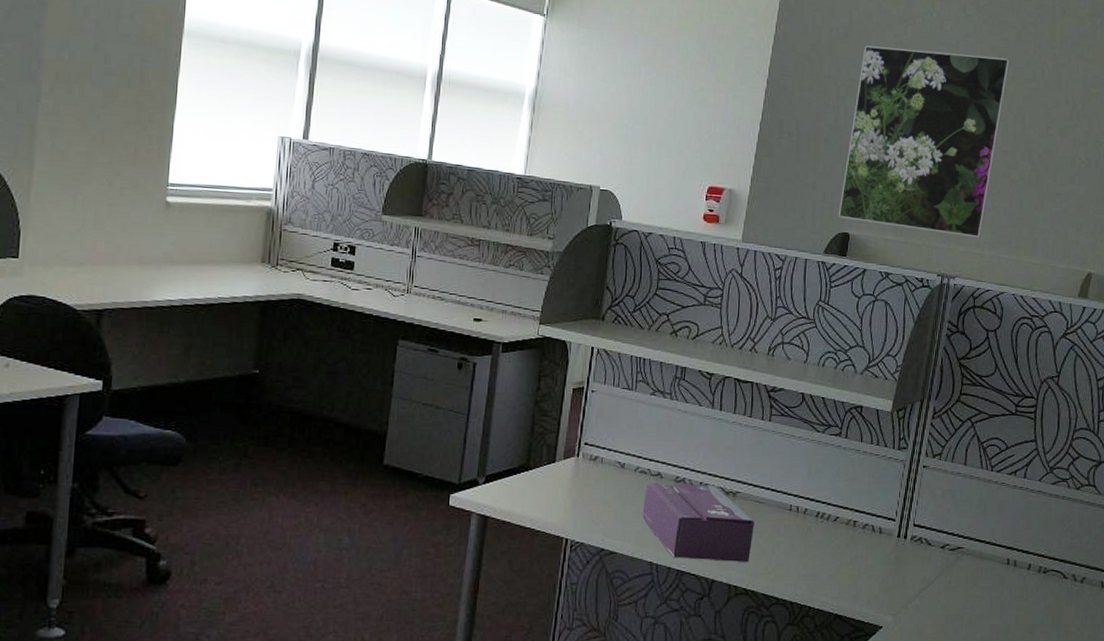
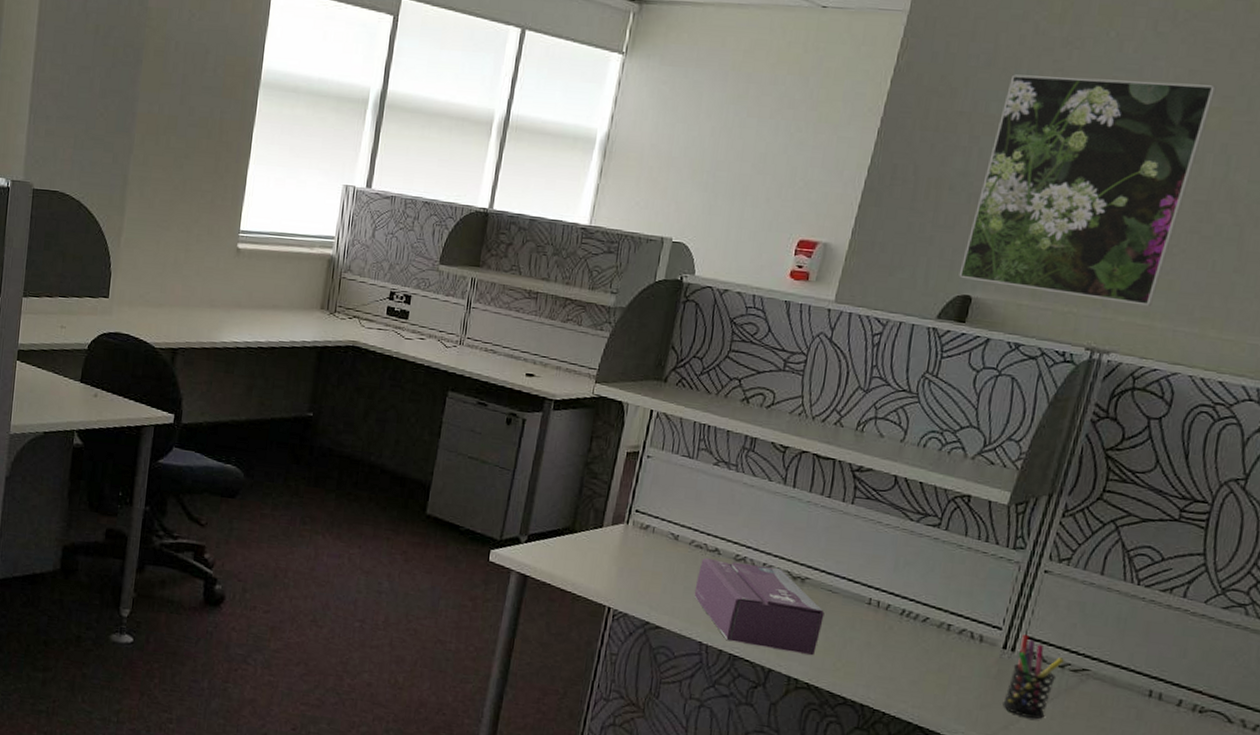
pen holder: none [901,523,944,595] -> present [1002,635,1064,719]

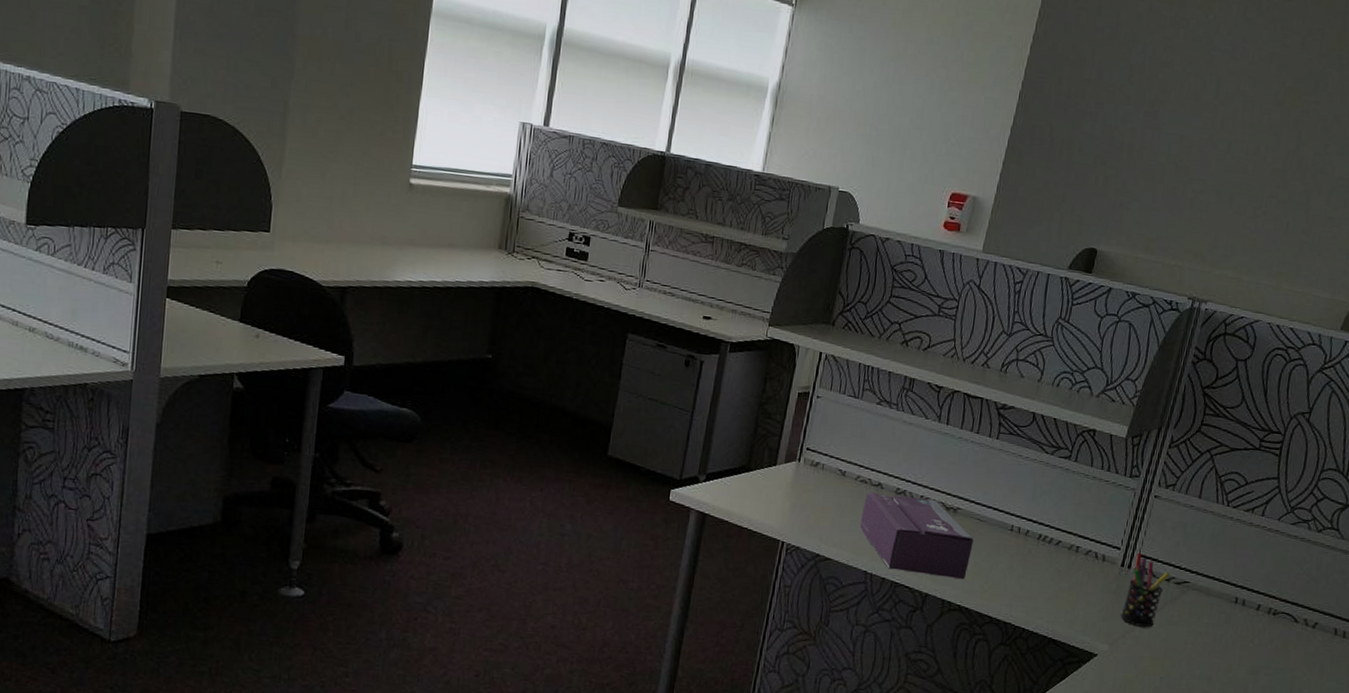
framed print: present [958,74,1216,306] -> none [1086,48,1291,261]

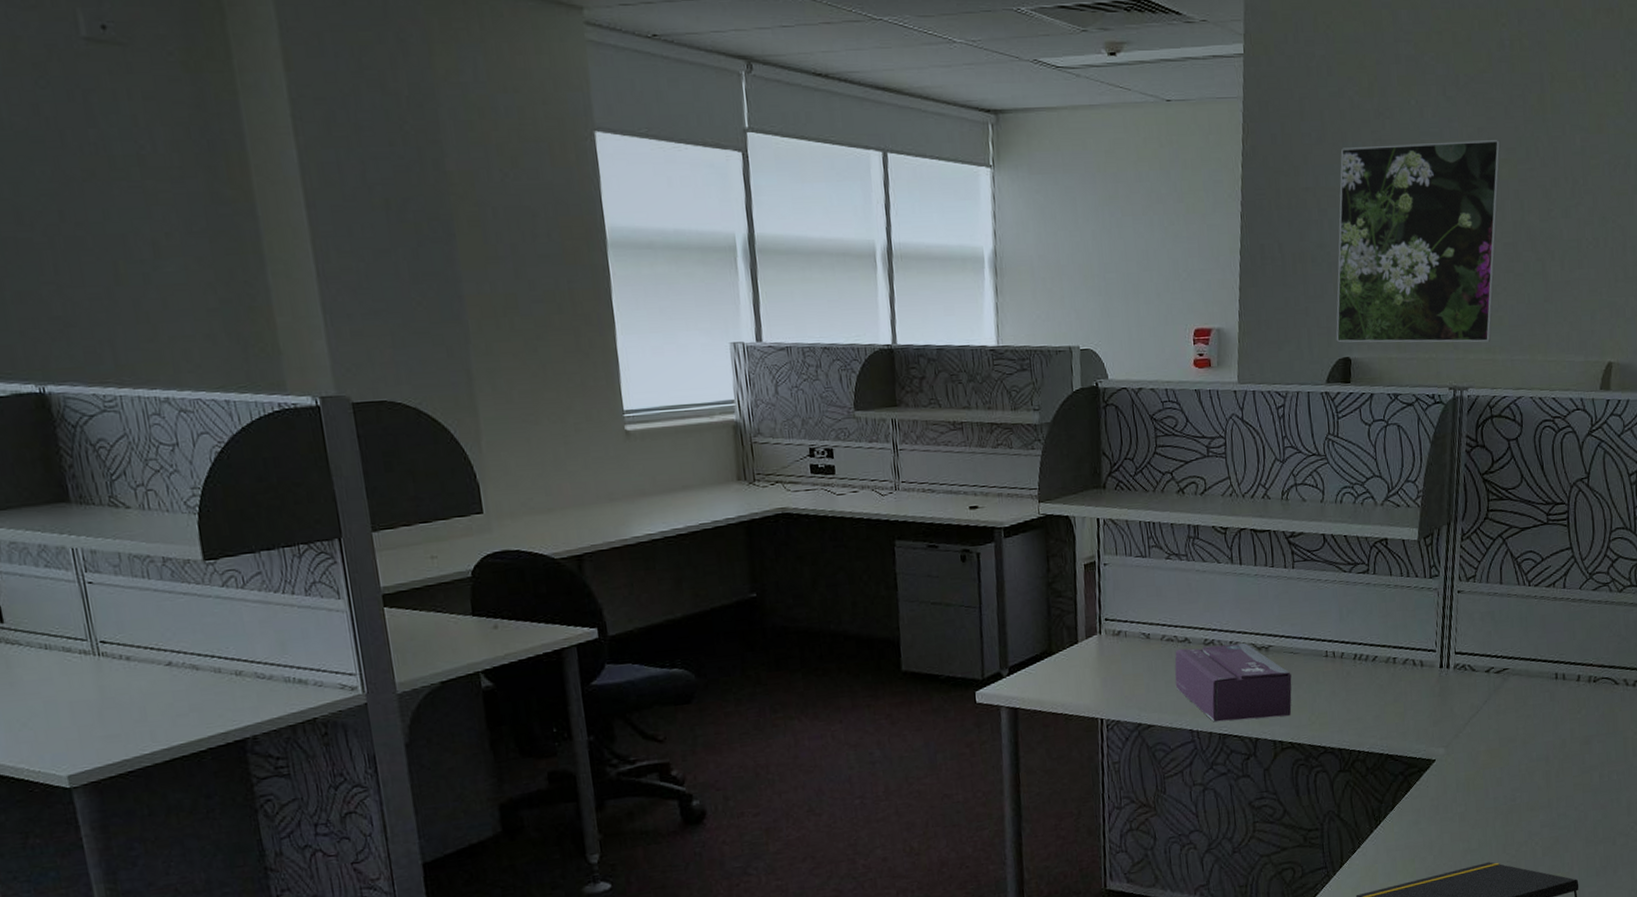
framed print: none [1086,48,1291,261] -> present [1336,140,1501,343]
pen holder: present [1121,553,1170,627] -> none [1450,651,1488,723]

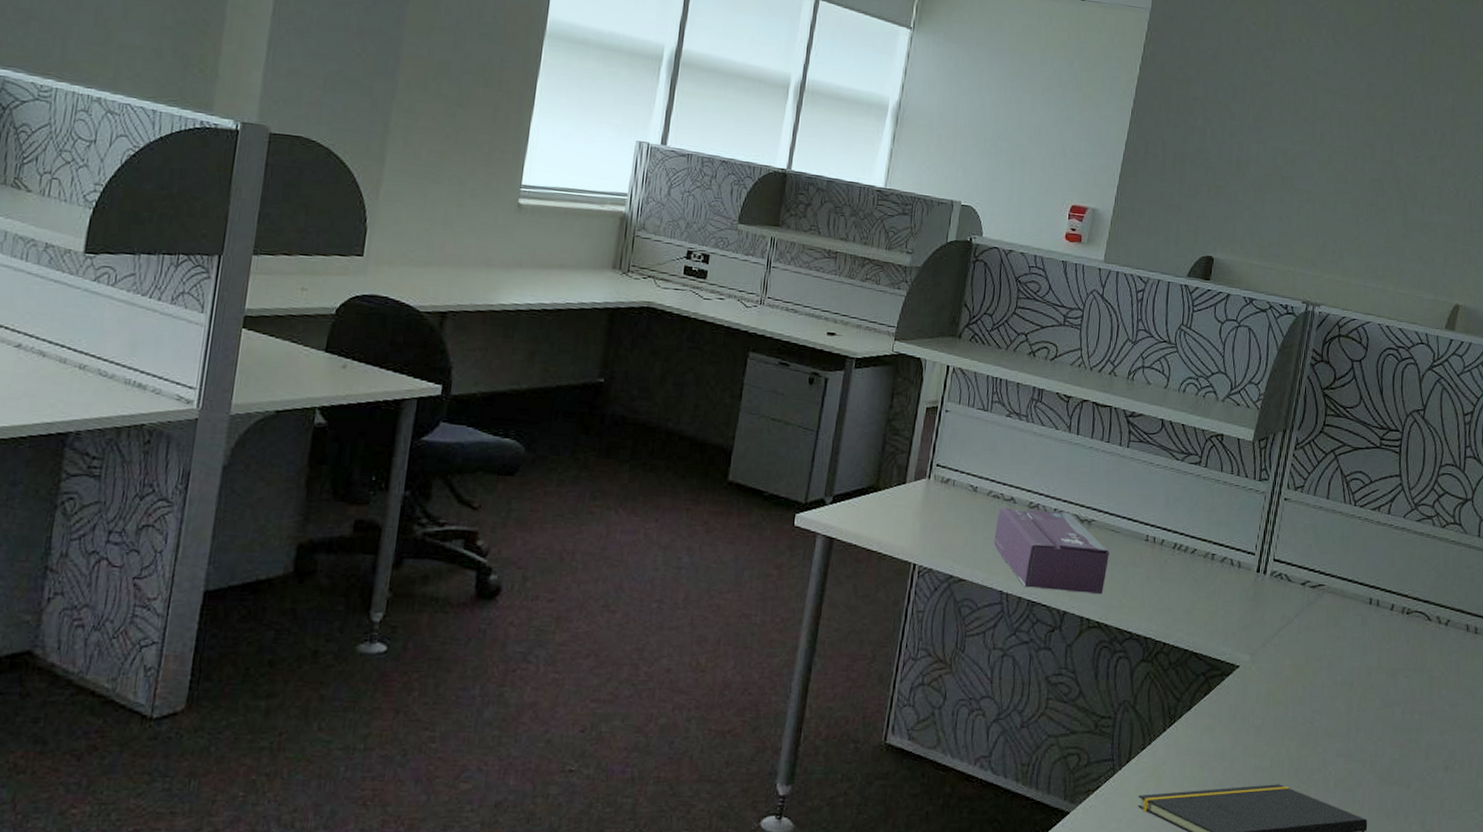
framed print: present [1336,140,1501,343] -> none [1202,68,1379,266]

